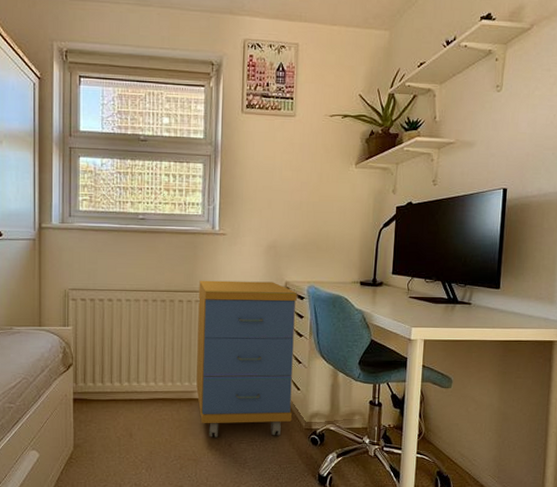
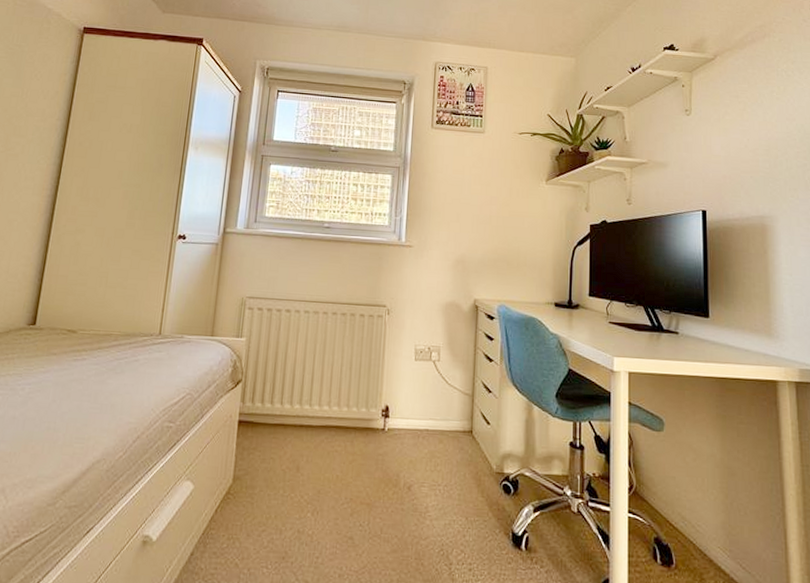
storage cabinet: present [196,280,297,438] -> none [374,293,486,480]

